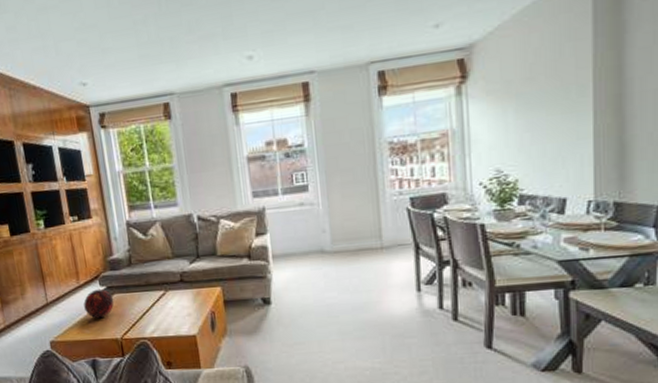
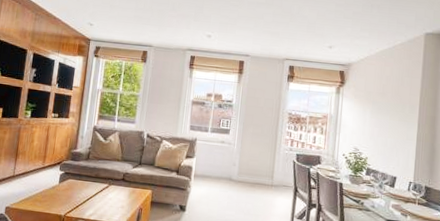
decorative orb: present [83,288,115,319] -> none [42,172,68,196]

